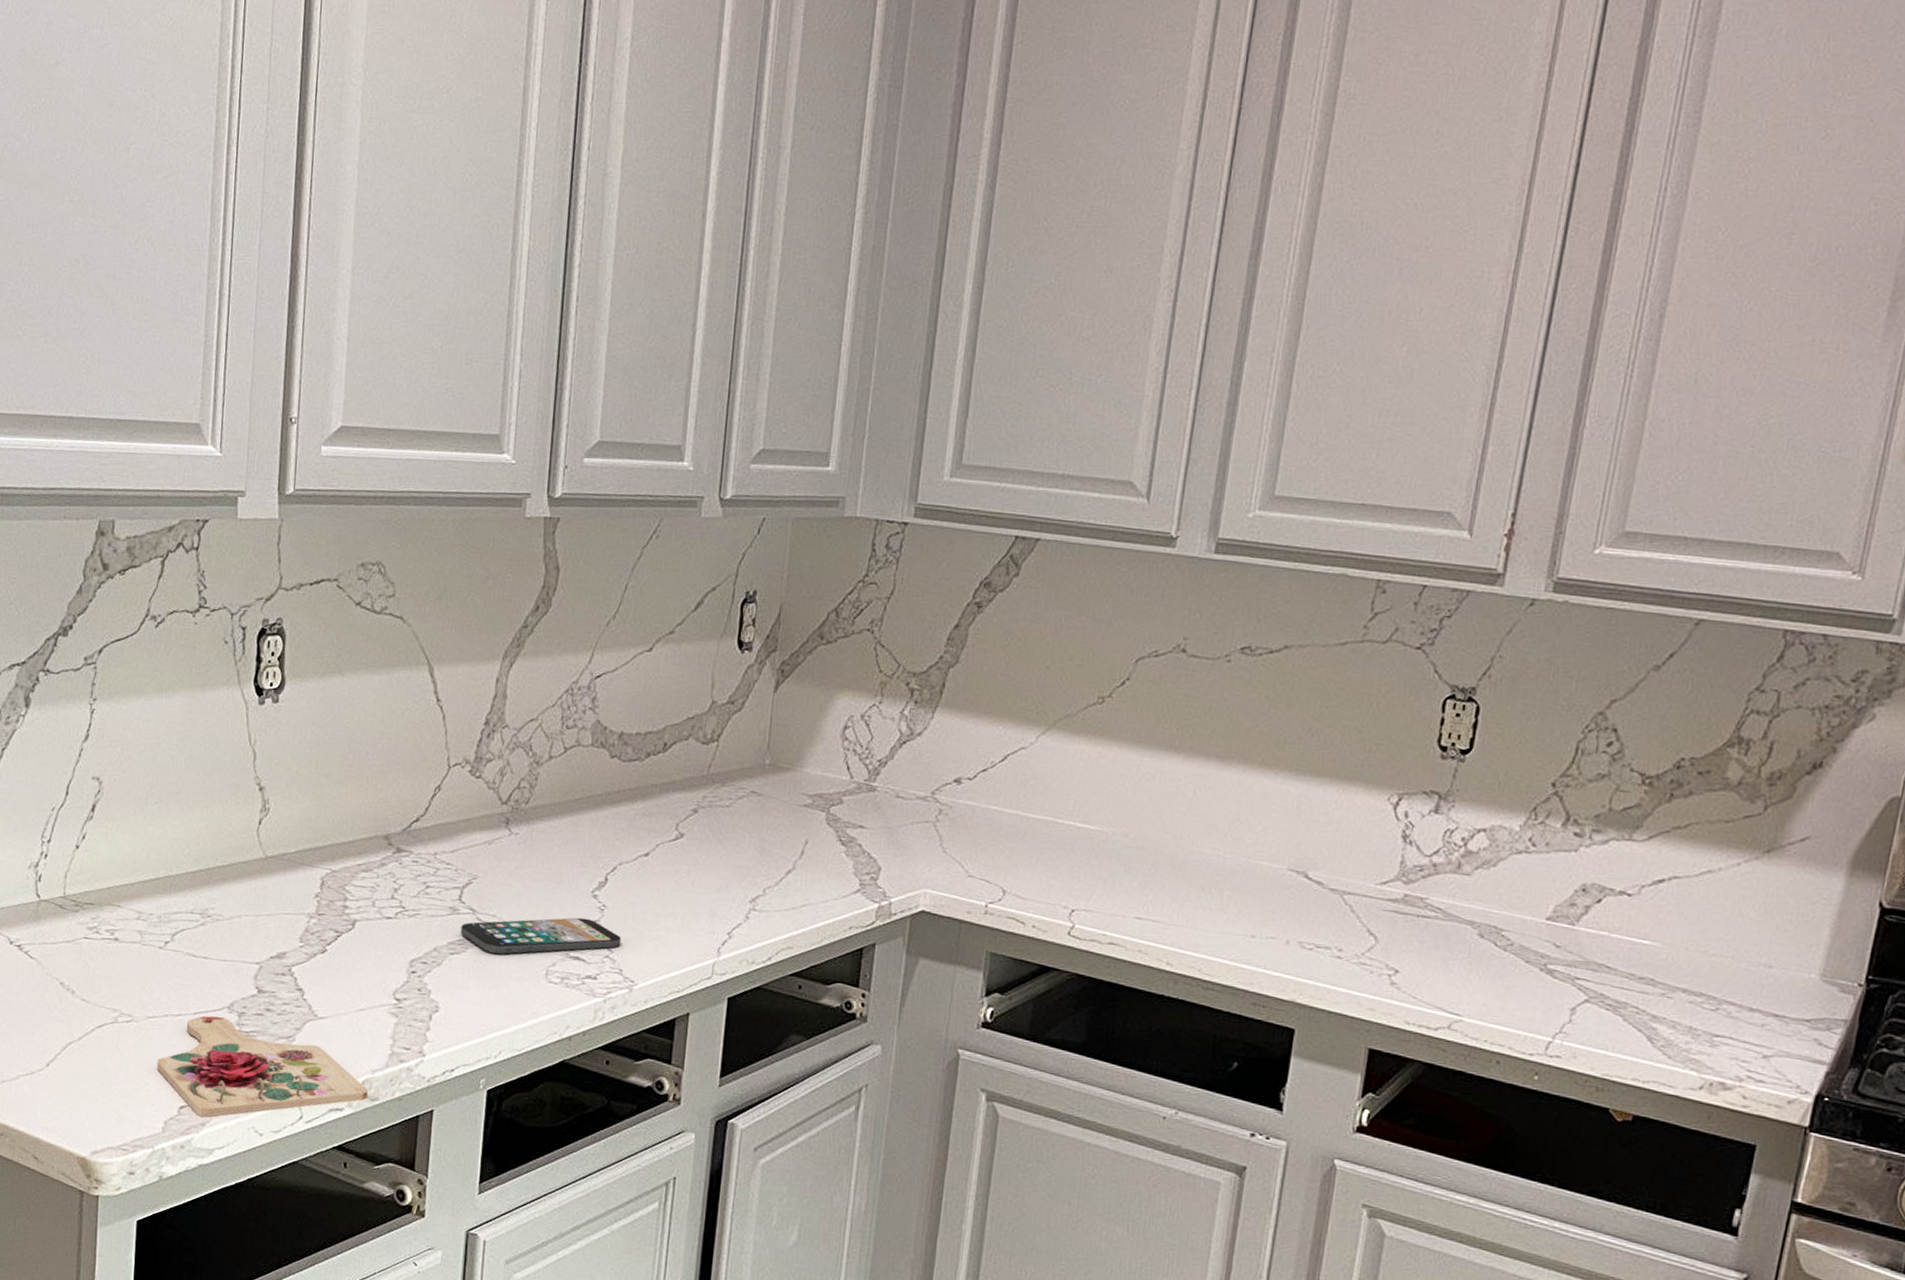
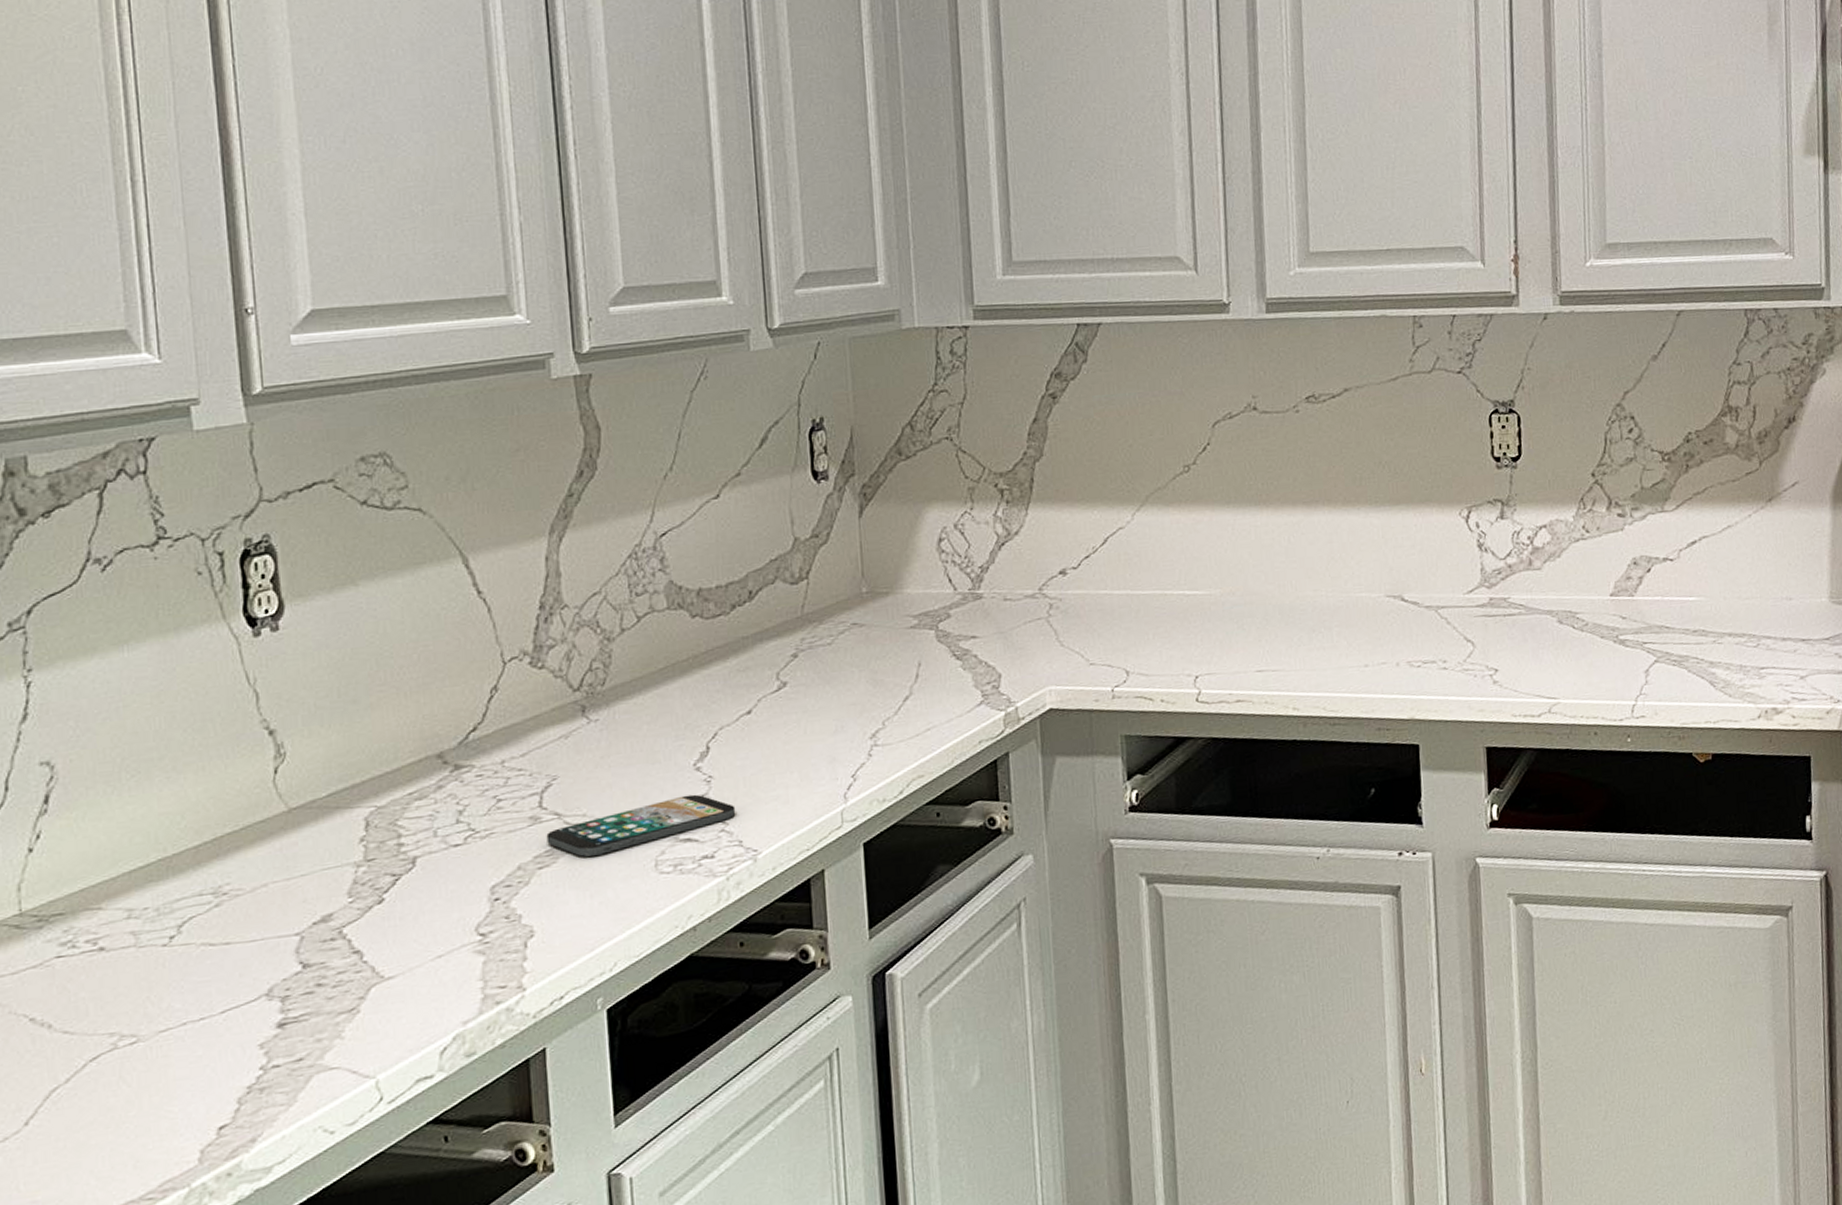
cutting board: present [157,1015,368,1117] -> none [179,1007,462,1132]

